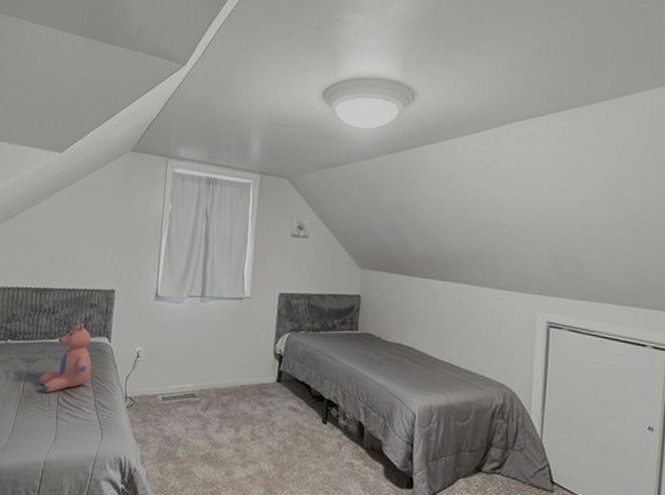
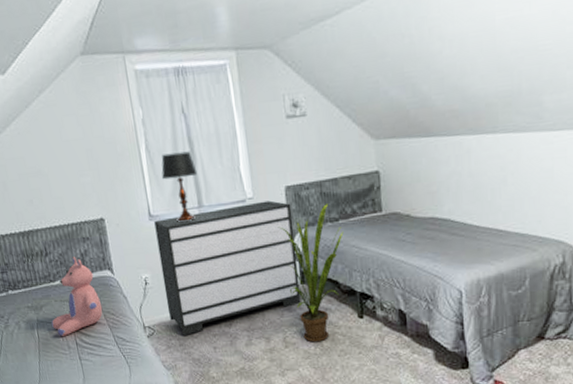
dresser: none [151,300,282,412] -> present [154,200,301,335]
table lamp: none [175,245,207,307] -> present [161,151,198,222]
house plant: none [266,315,322,440] -> present [278,203,344,343]

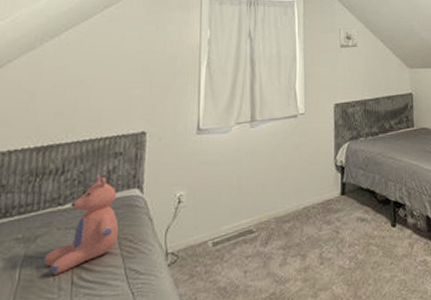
dresser: present [154,200,301,335] -> none [198,116,340,260]
table lamp: present [161,151,198,222] -> none [219,70,255,136]
house plant: present [278,203,344,343] -> none [324,119,382,256]

